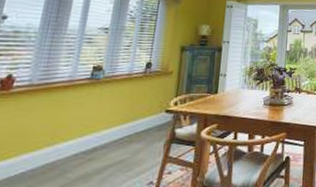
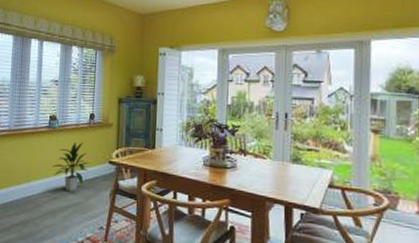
indoor plant: none [91,93,141,149] -> present [52,141,89,192]

